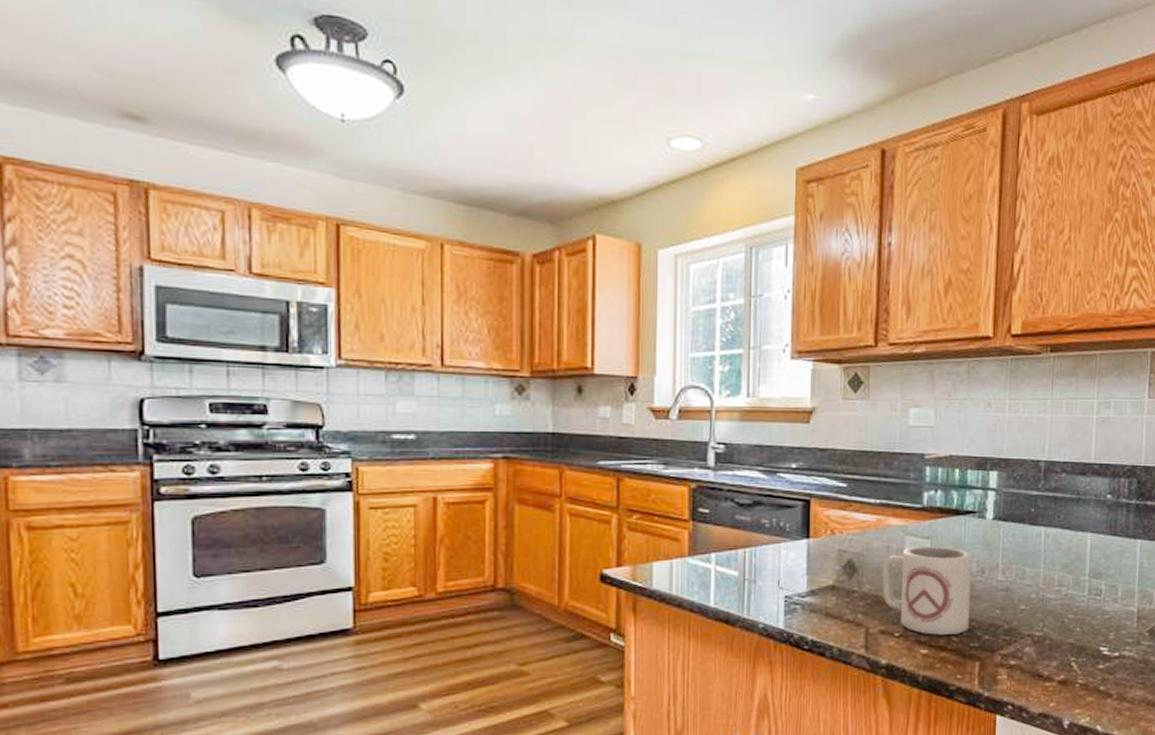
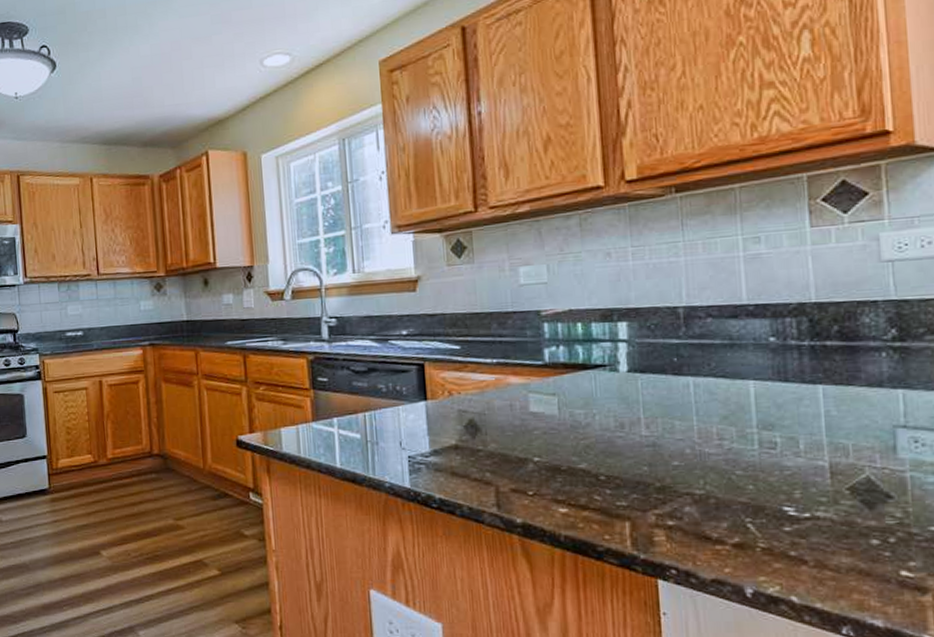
cup: present [881,545,972,635] -> none [505,401,613,494]

